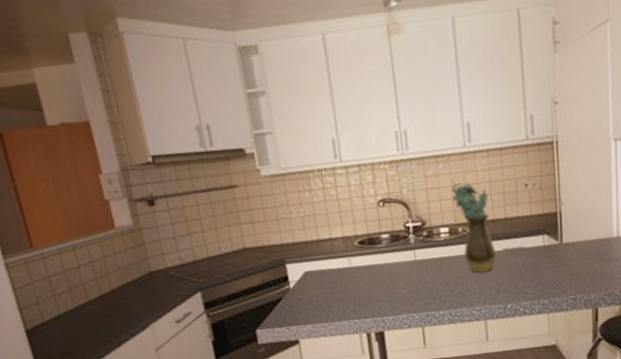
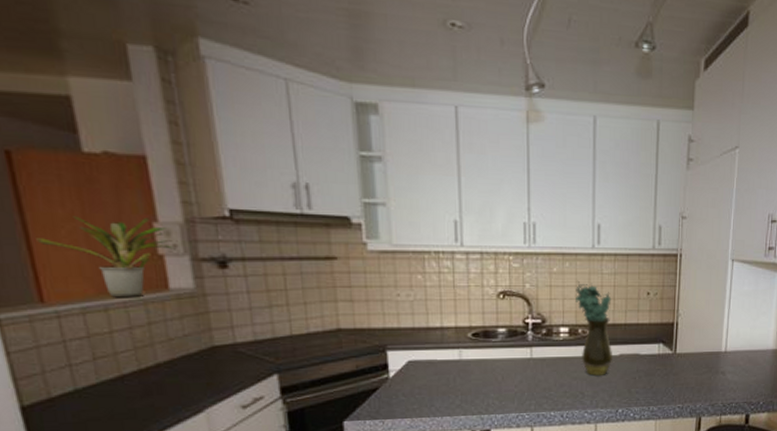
potted plant: none [24,171,117,239] -> present [36,216,176,298]

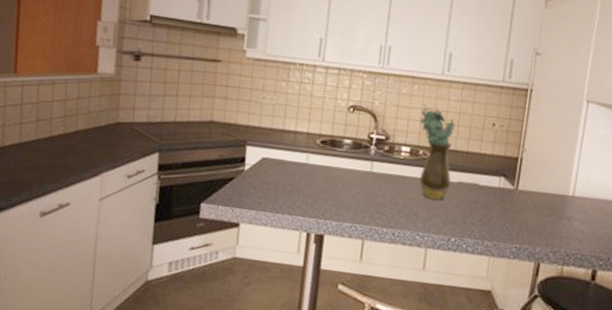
potted plant: present [36,216,176,298] -> none [23,12,108,77]

